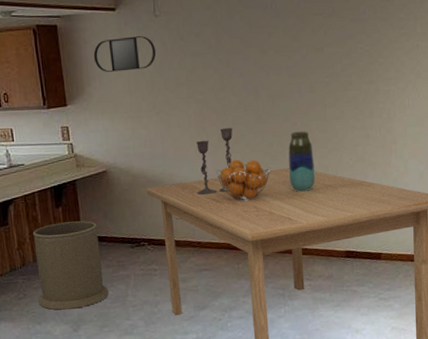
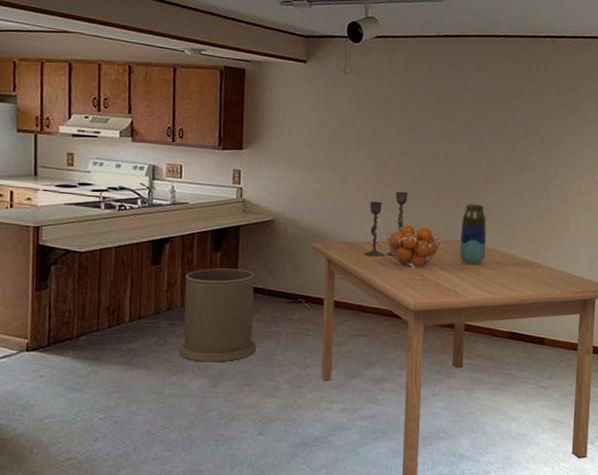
home mirror: present [93,36,157,72] -> none [277,89,342,123]

